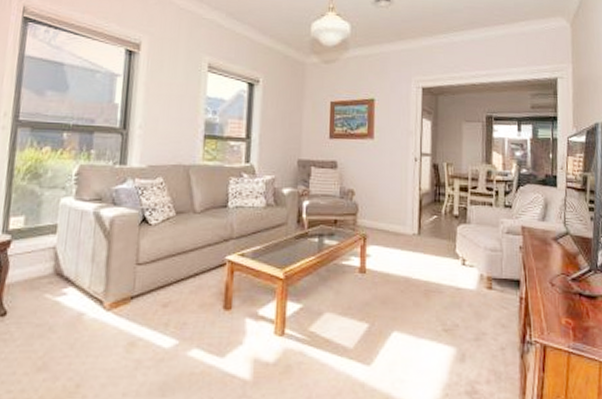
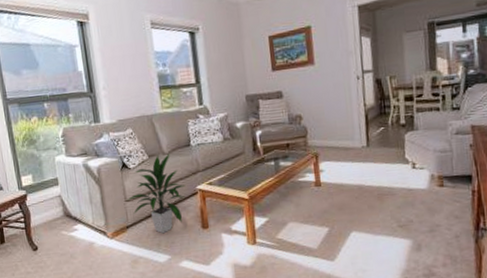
indoor plant: none [139,212,213,311] -> present [127,153,186,234]

